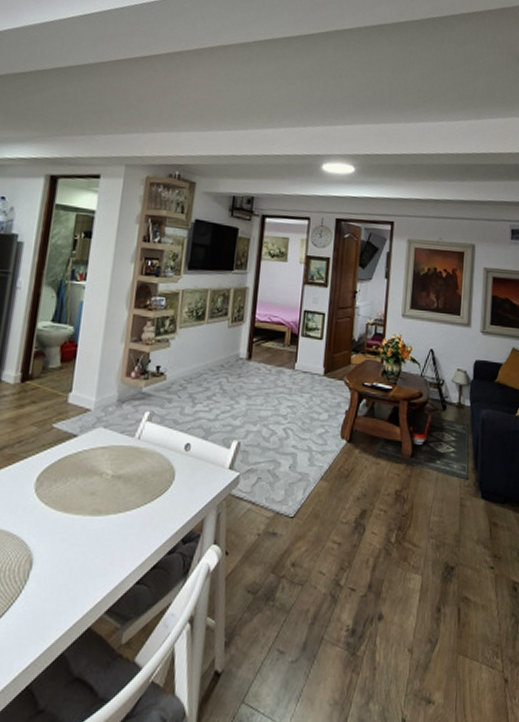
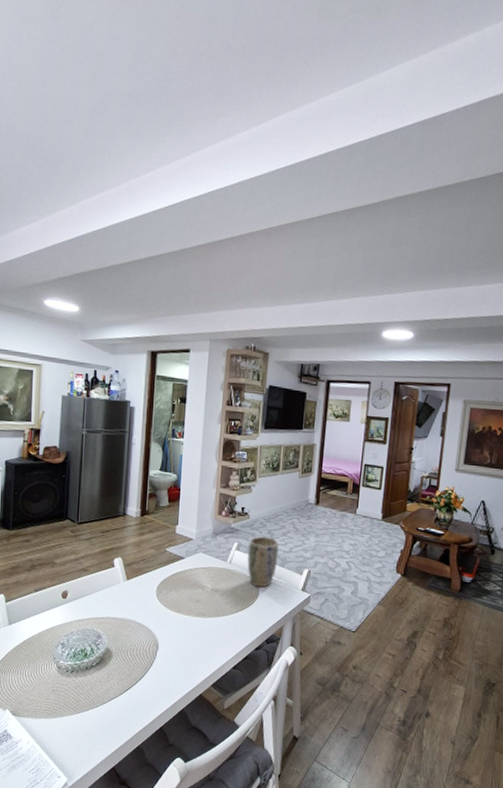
plant pot: none [161,402,202,469] -> present [247,536,279,588]

